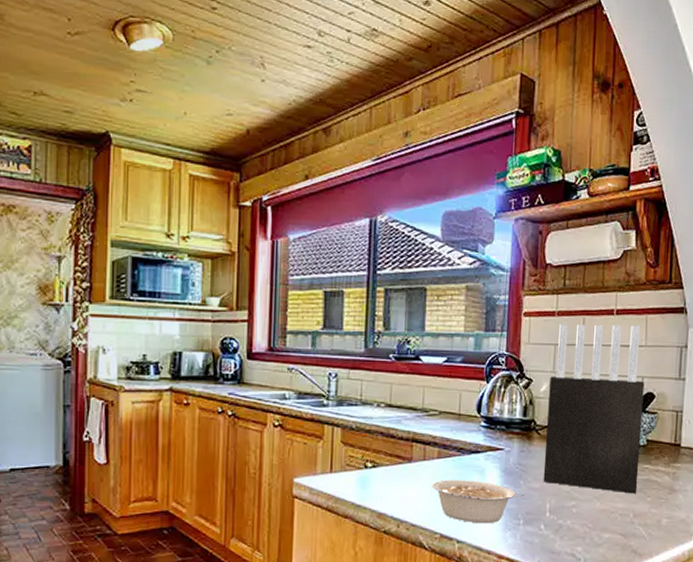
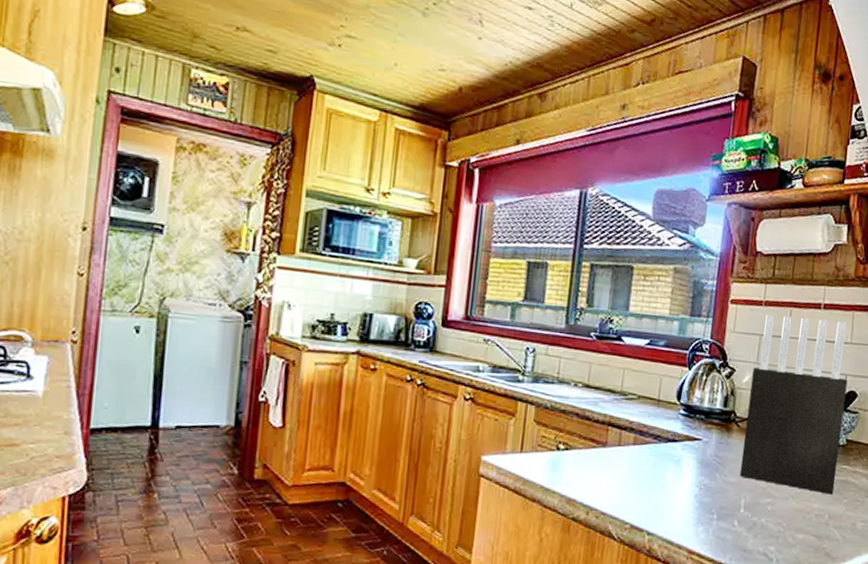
legume: present [432,479,525,524] -> none [625,467,720,517]

